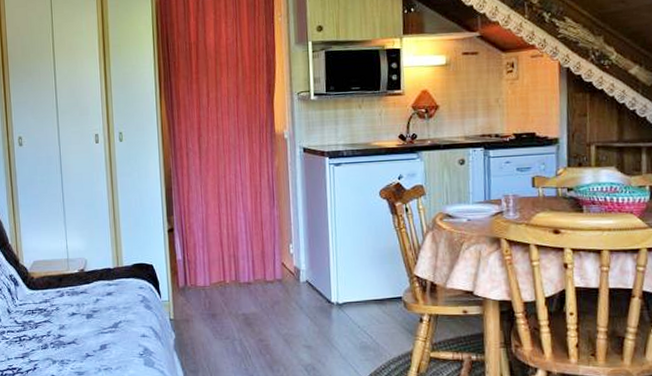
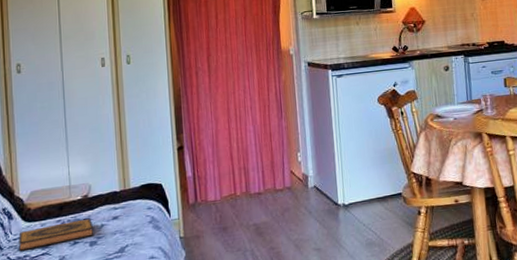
hardback book: none [24,292,90,317] -> present [19,218,94,252]

